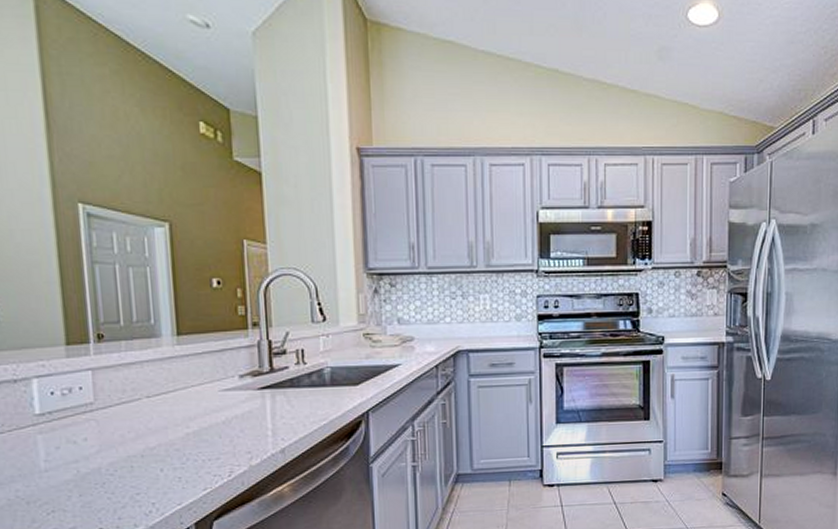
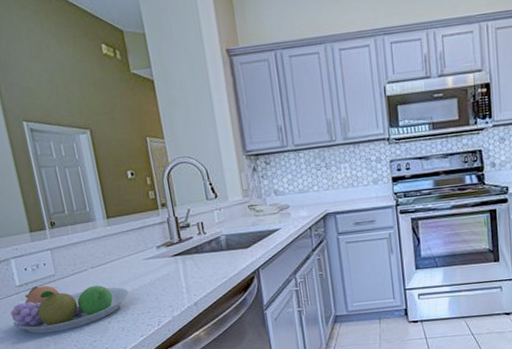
fruit bowl: none [20,416,195,481] -> present [10,285,129,334]

